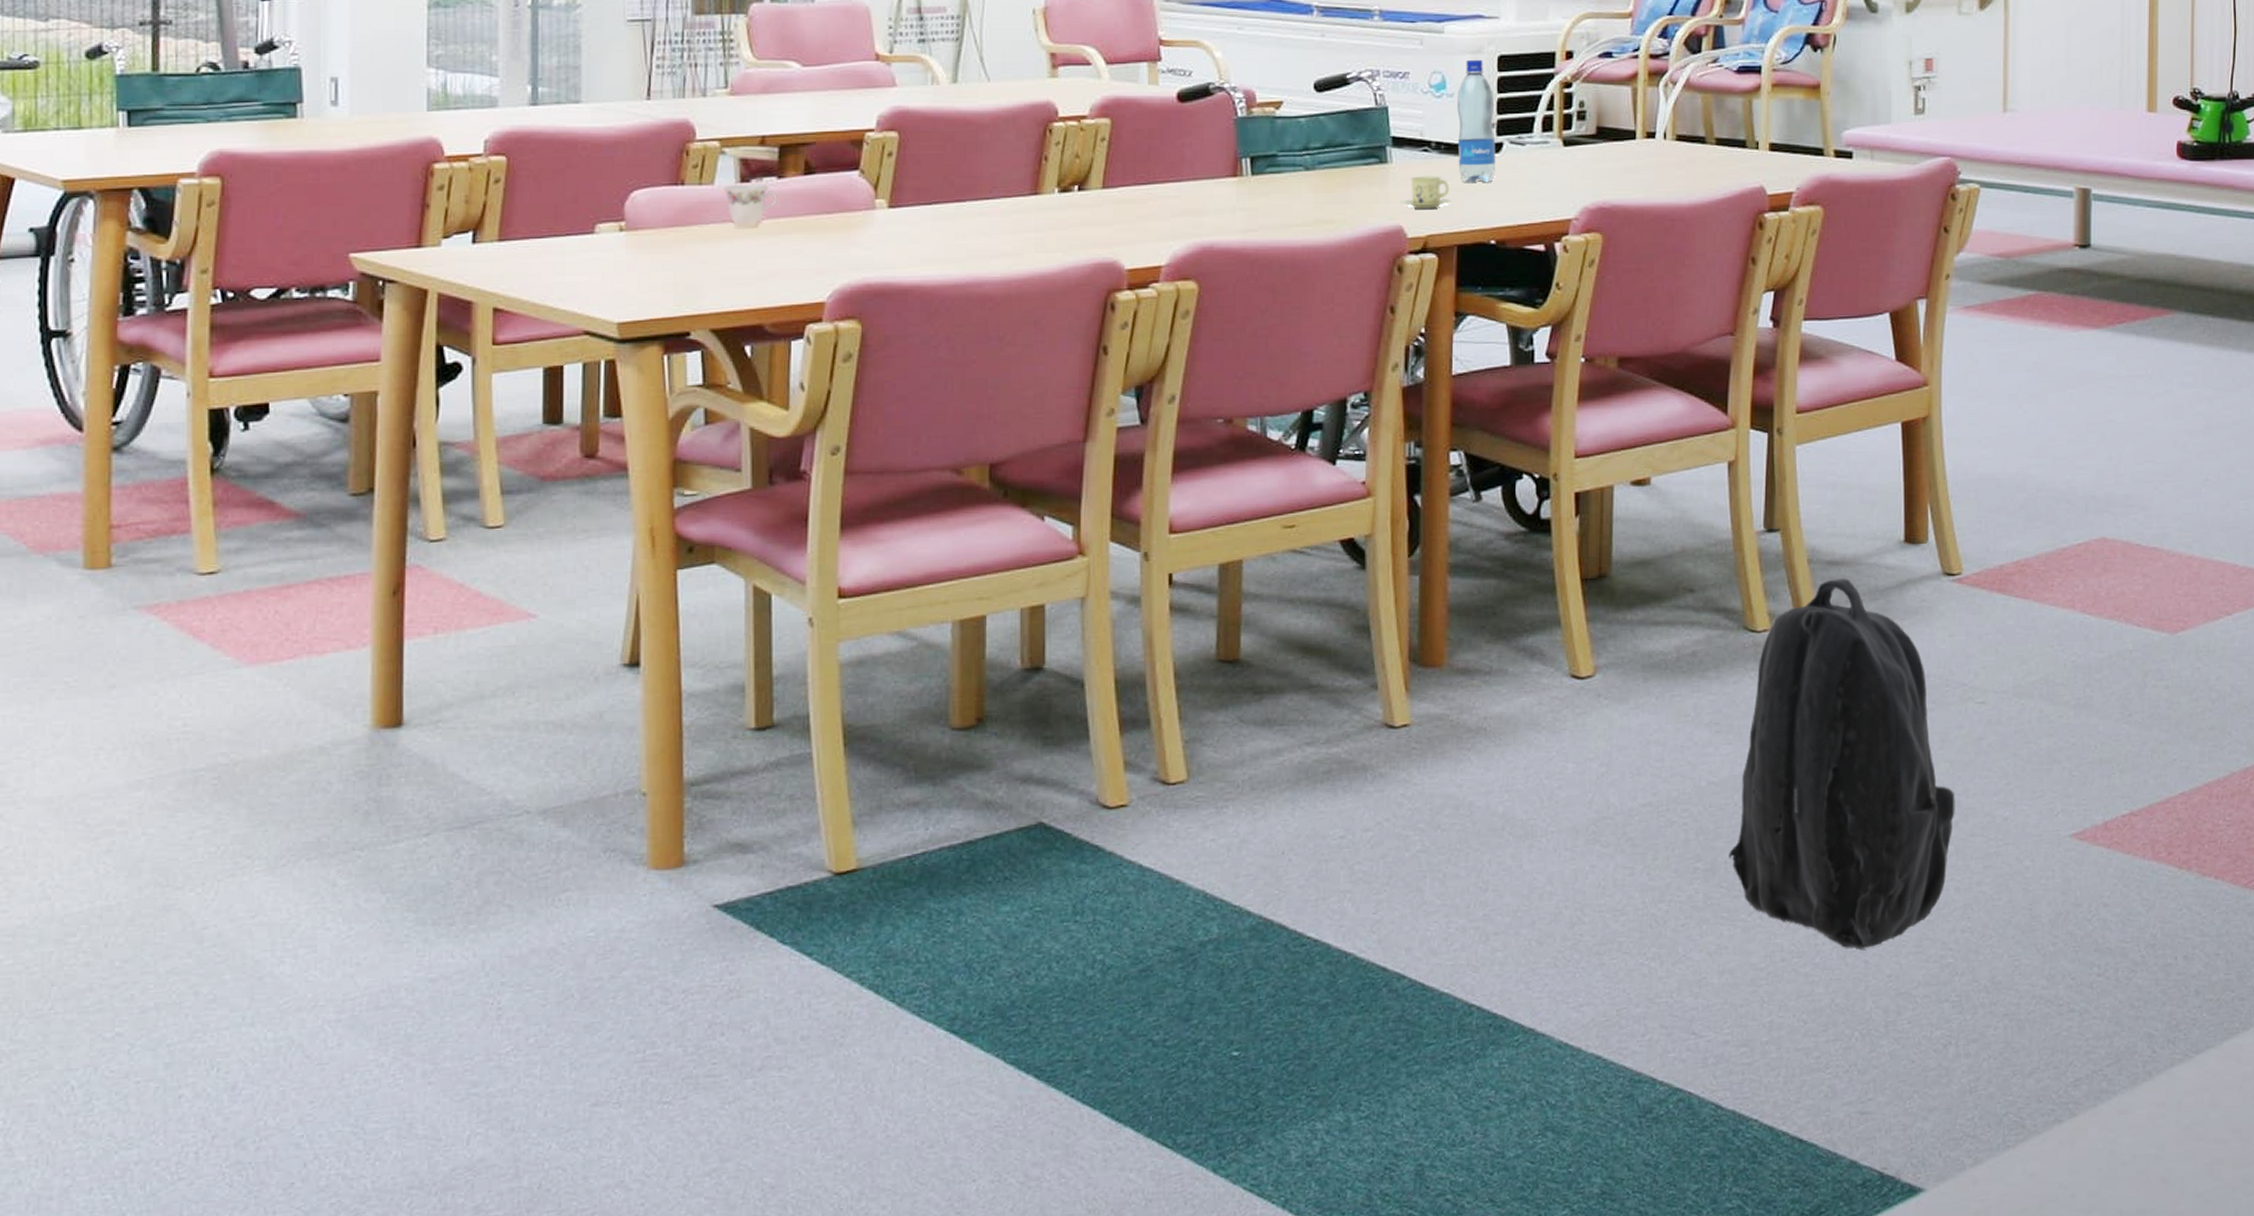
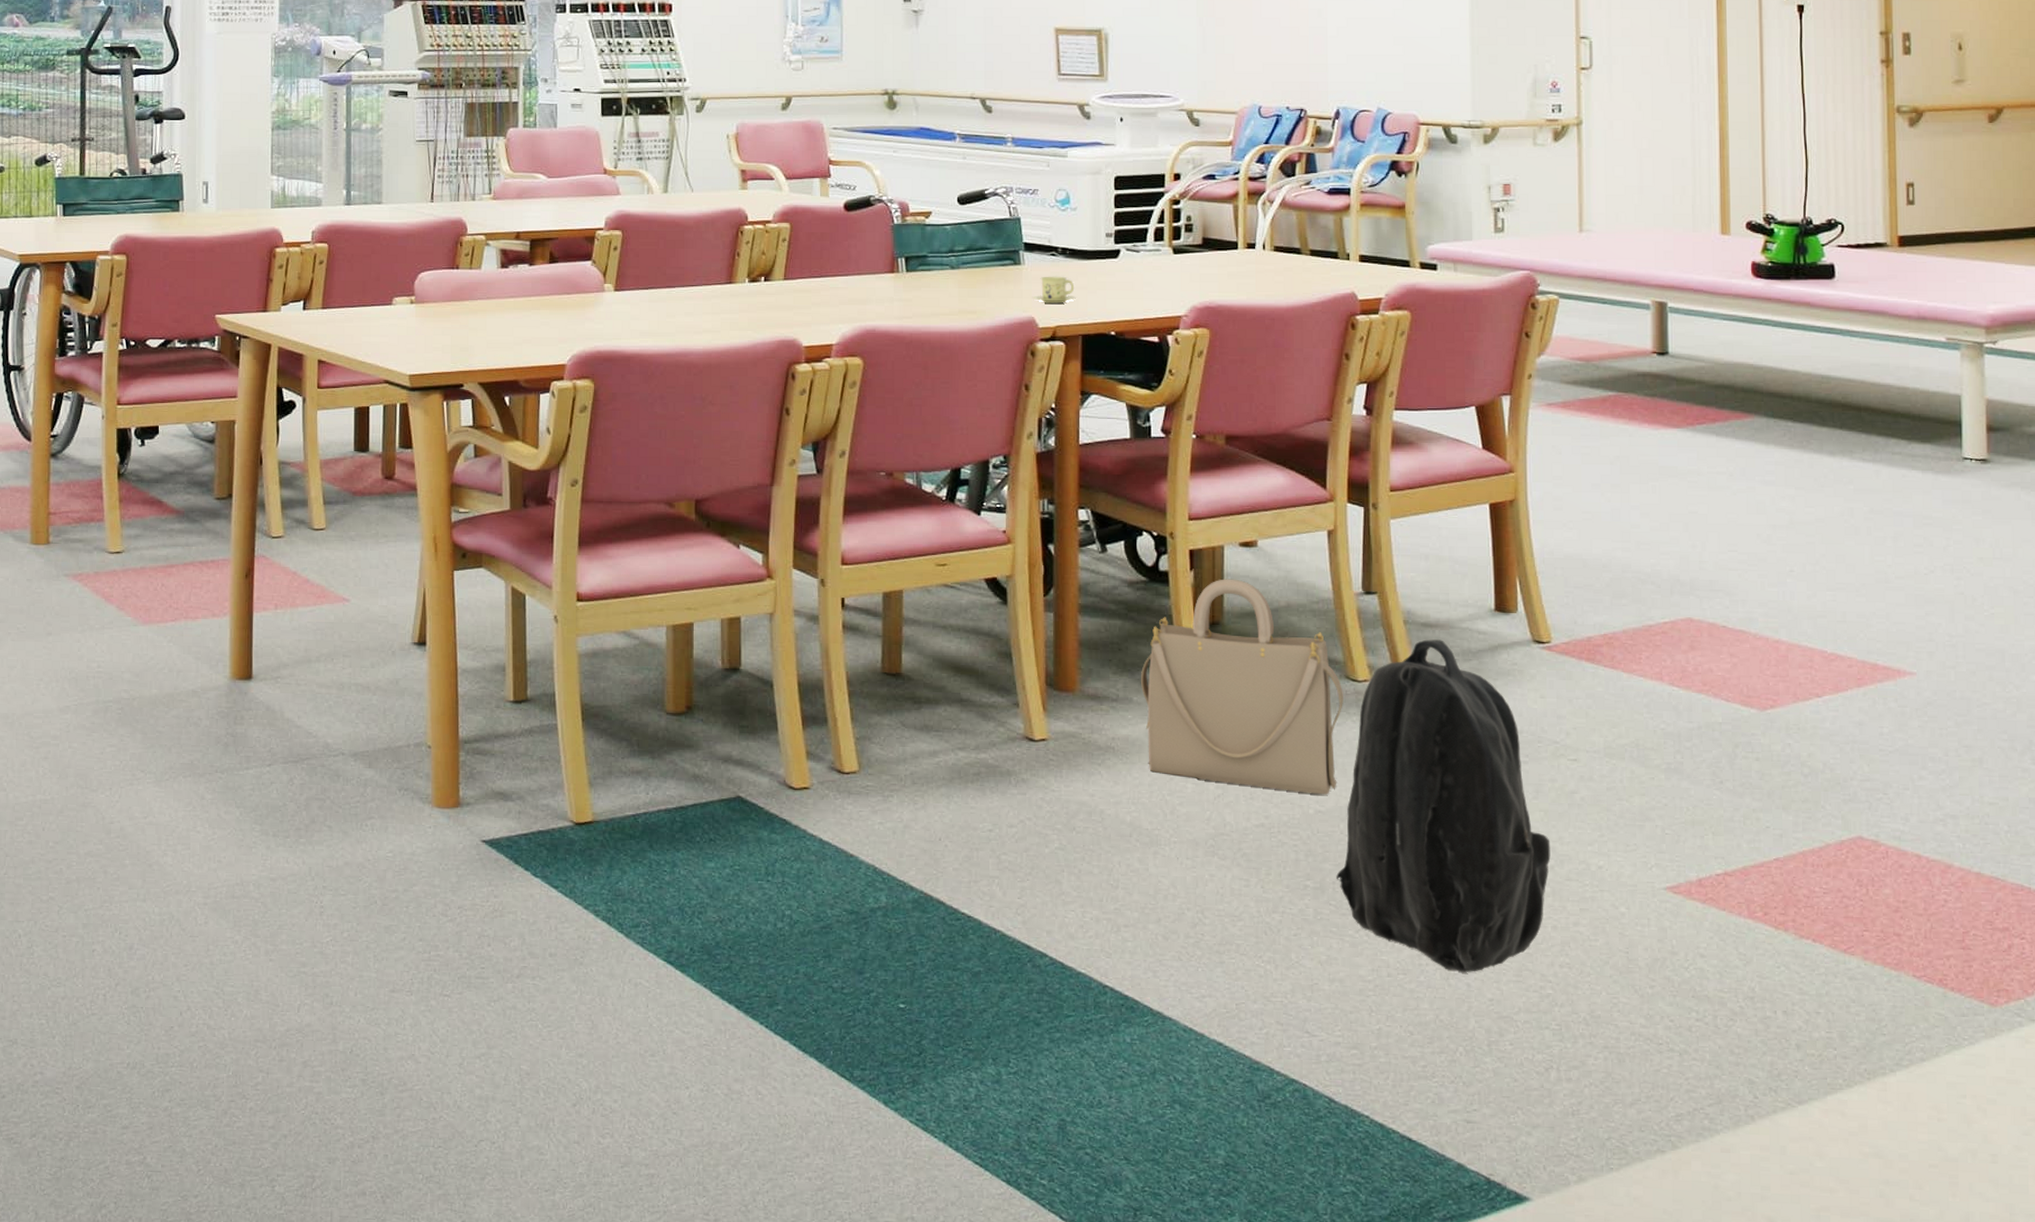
teacup: present [723,184,778,230] -> none [488,269,529,305]
bottle: present [1457,59,1496,183] -> none [1080,179,1114,283]
handbag: none [1517,523,1741,764] -> present [1140,579,1343,795]

